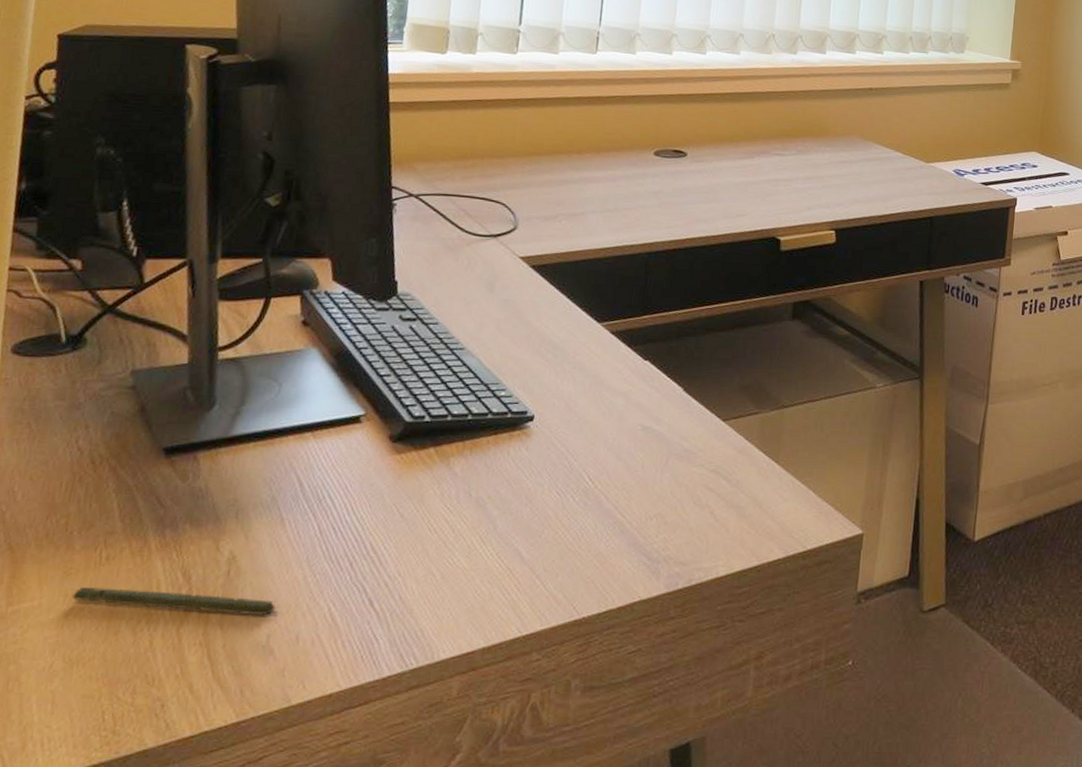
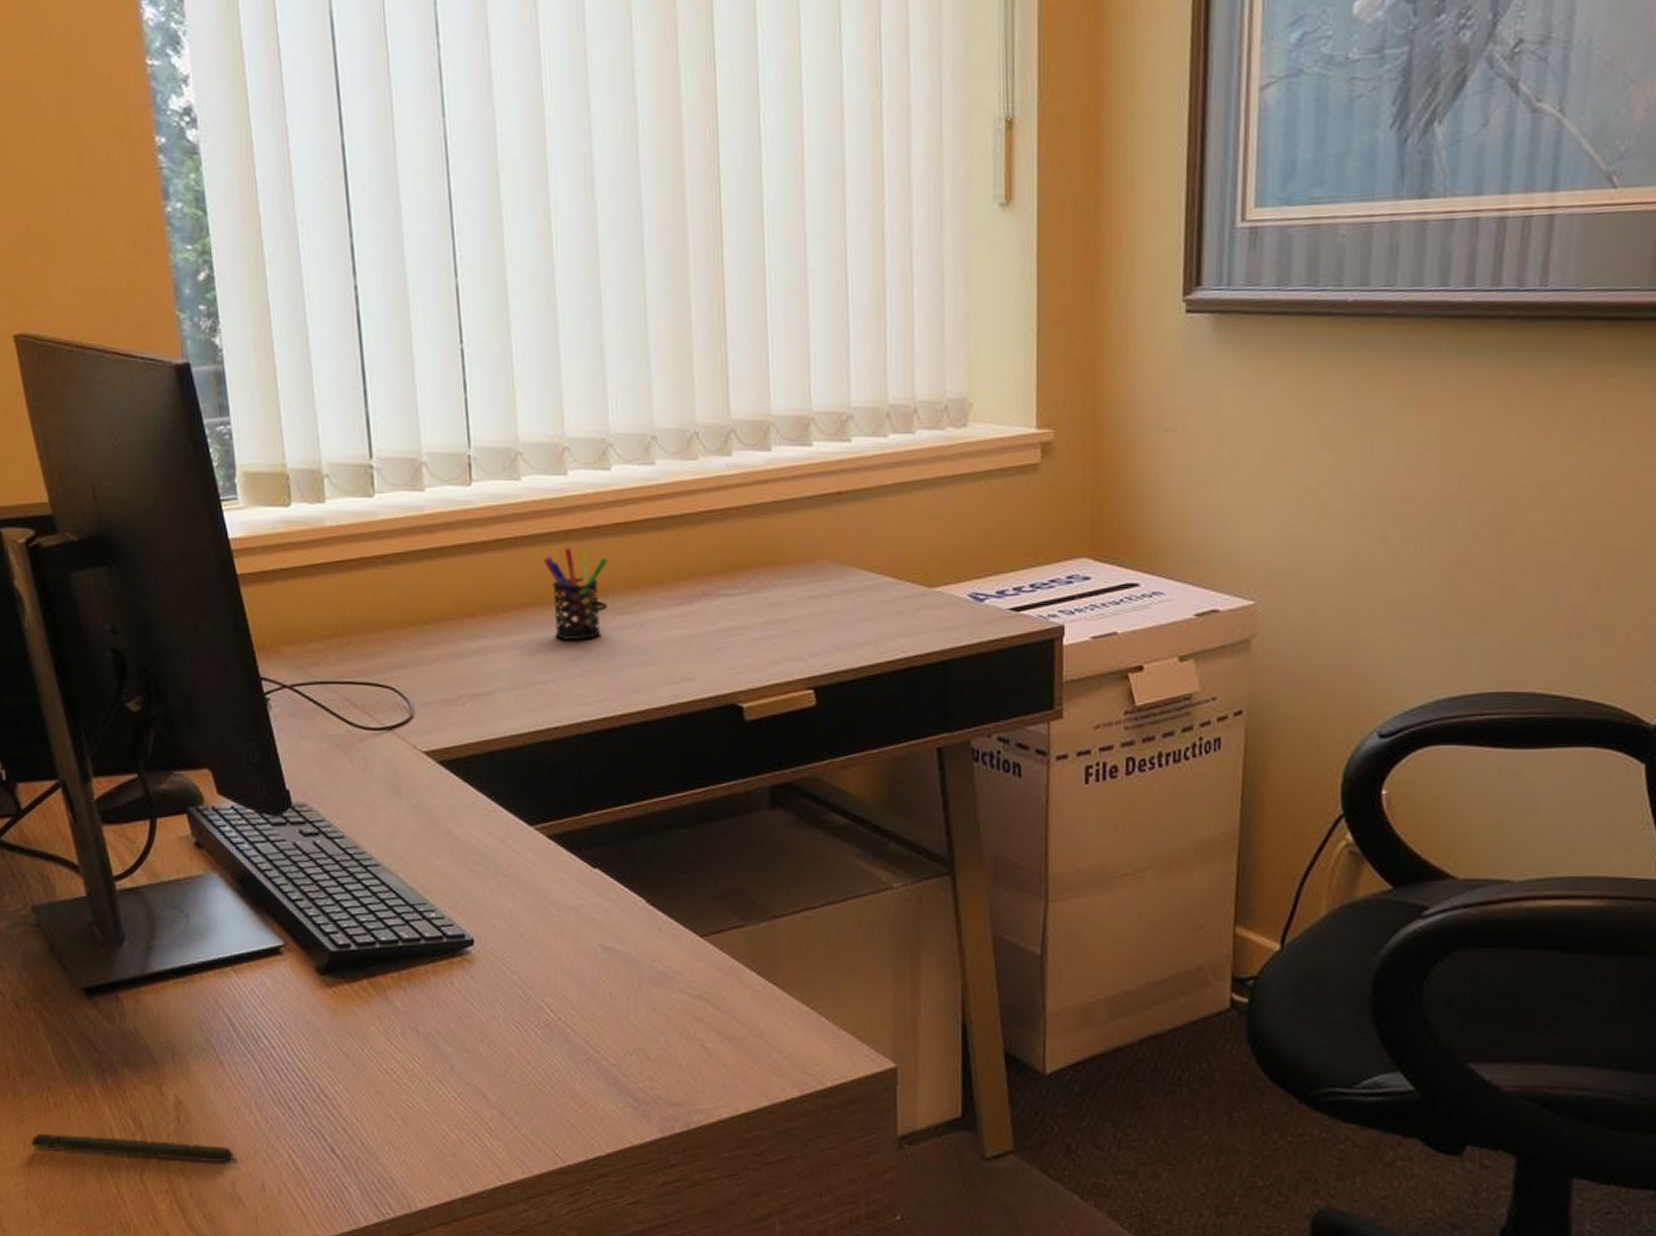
pen holder: none [643,107,694,179] -> present [543,546,608,640]

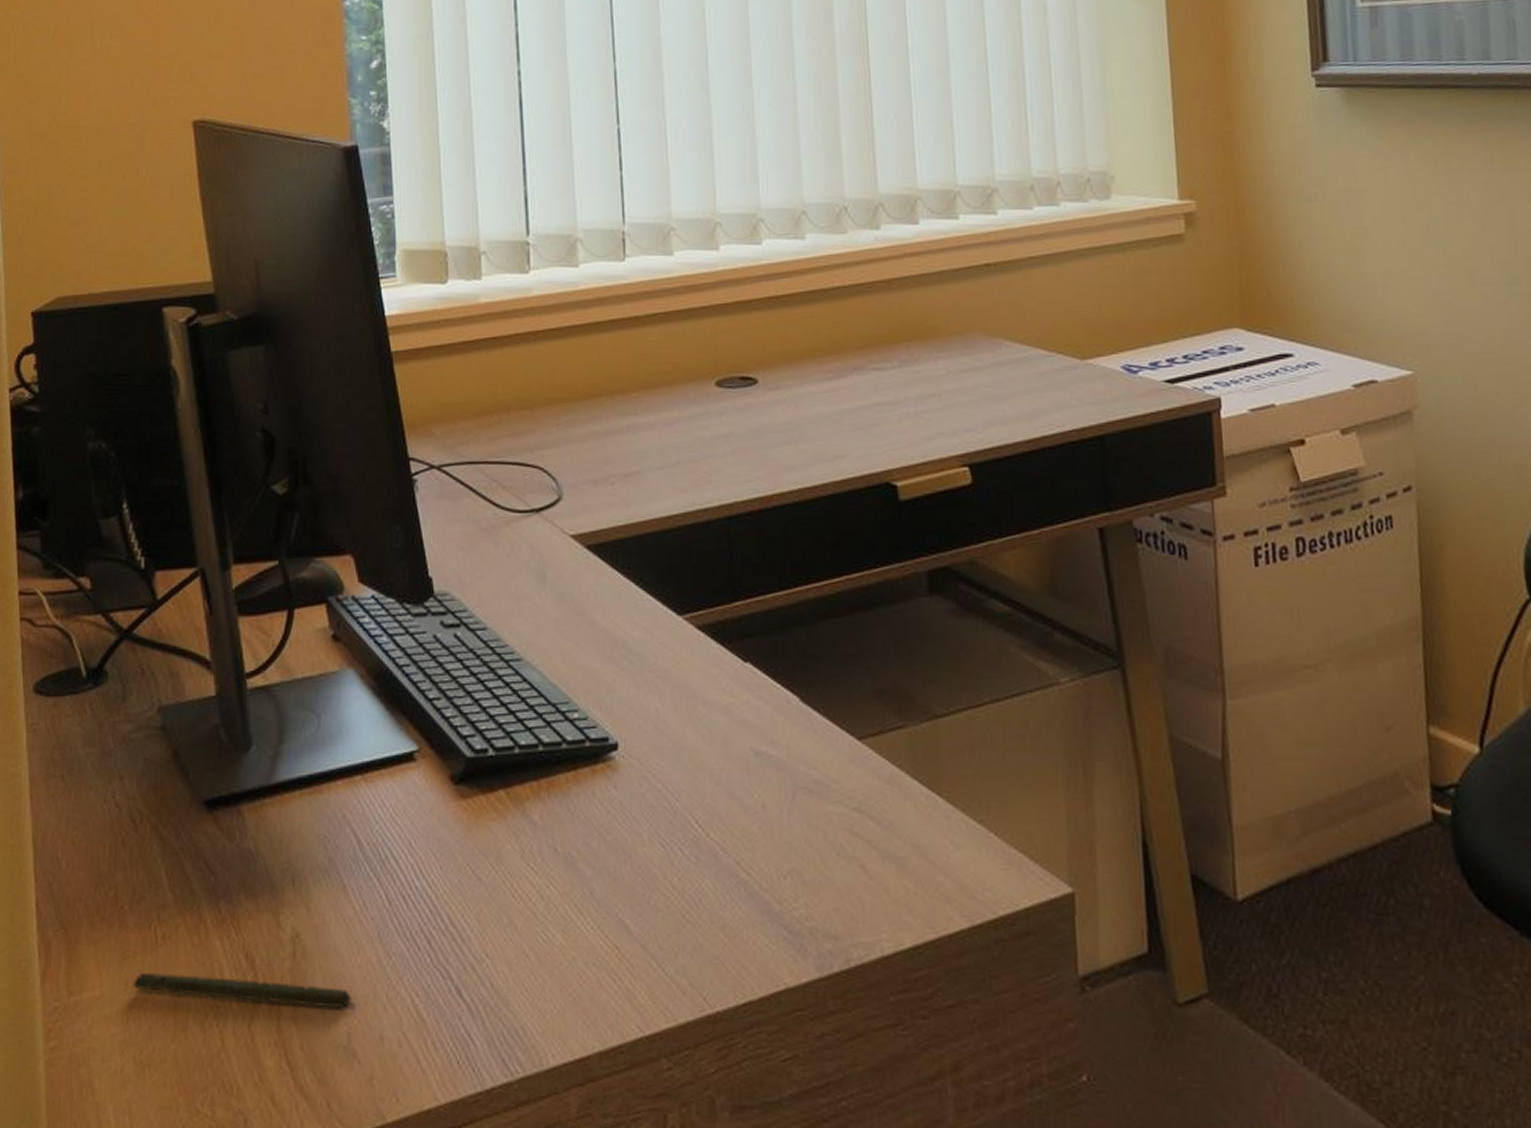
pen holder: present [543,546,608,640] -> none [695,321,760,416]

